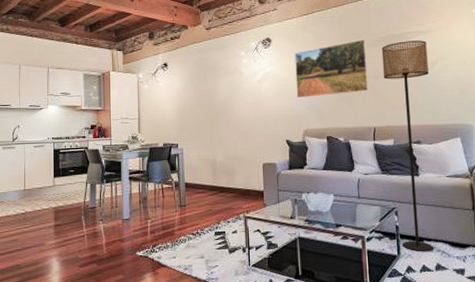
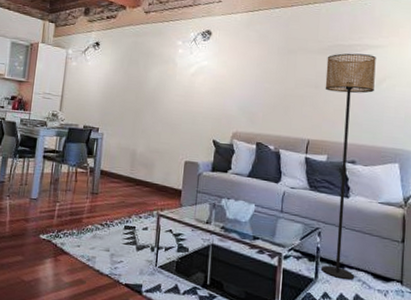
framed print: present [294,39,369,98] -> none [230,45,312,101]

